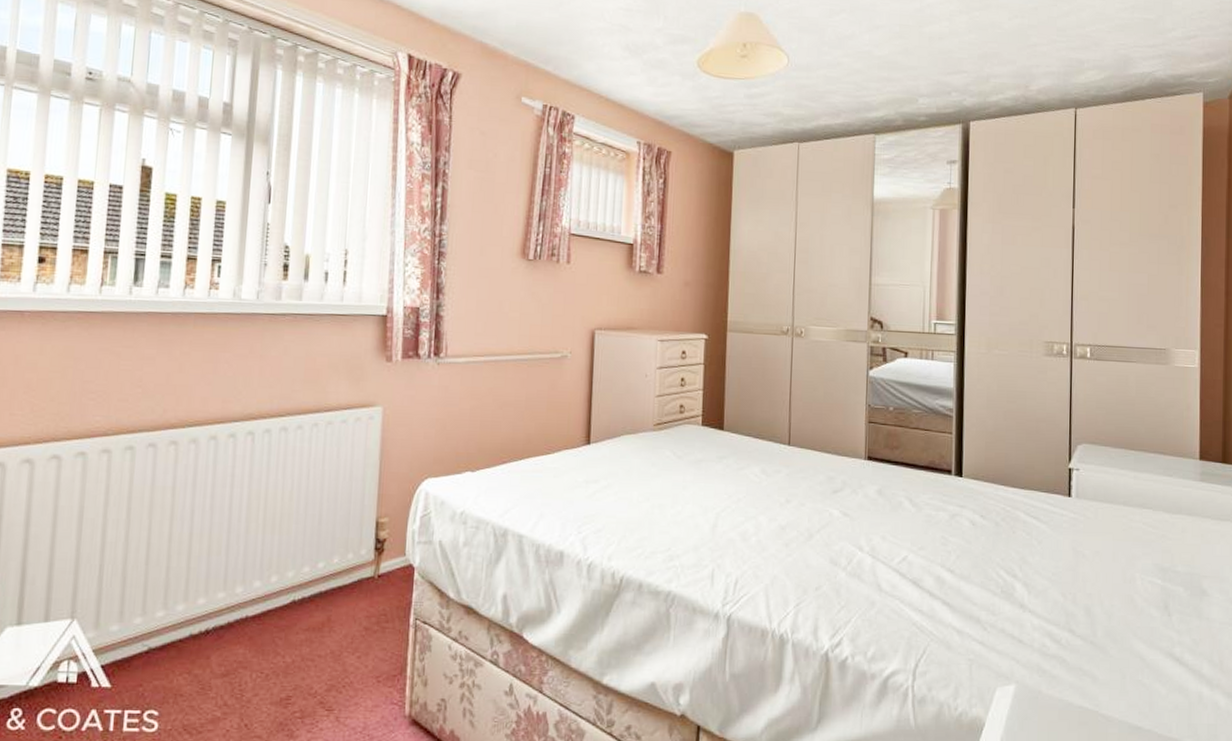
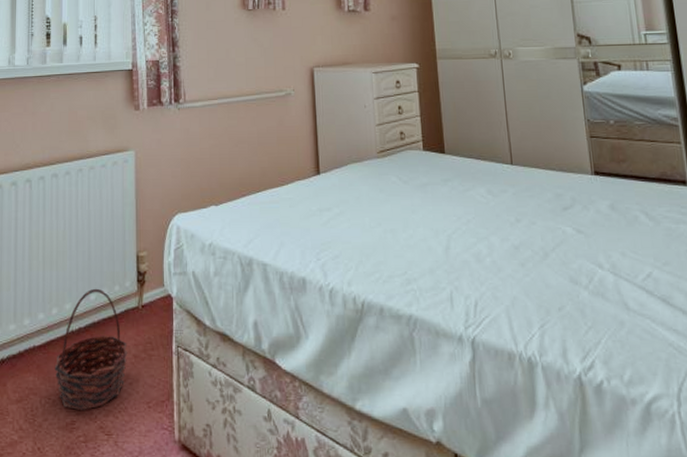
basket: none [270,555,358,686] -> present [54,288,128,411]

